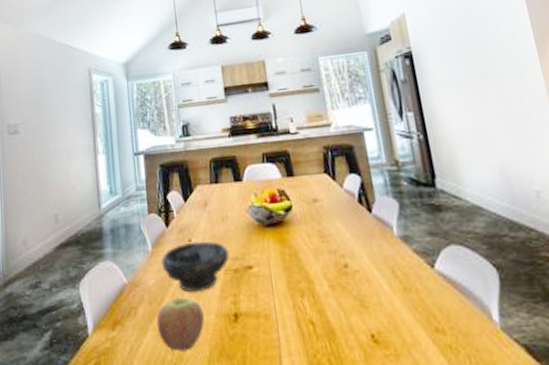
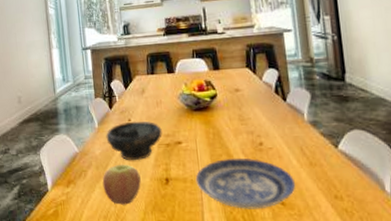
plate: none [270,285,390,351] -> present [195,159,296,209]

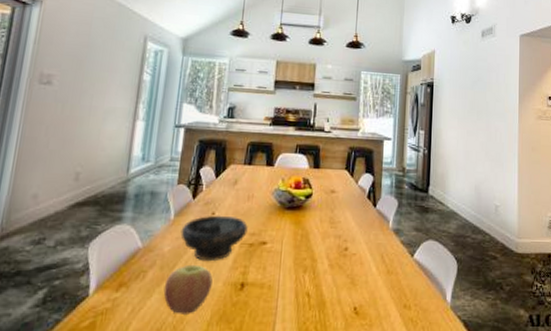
plate: present [195,159,296,209] -> none [273,264,372,319]

